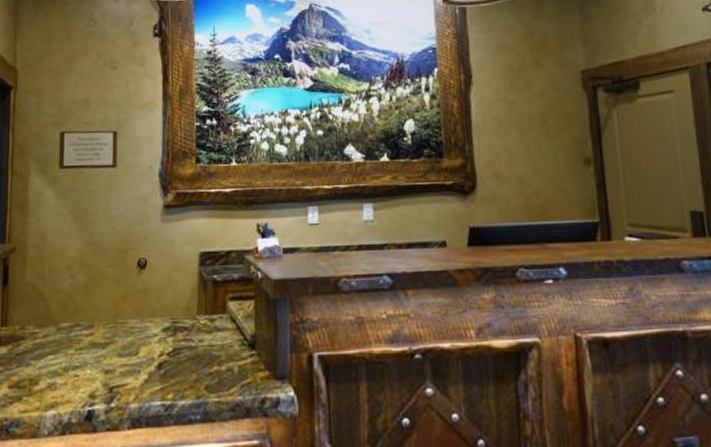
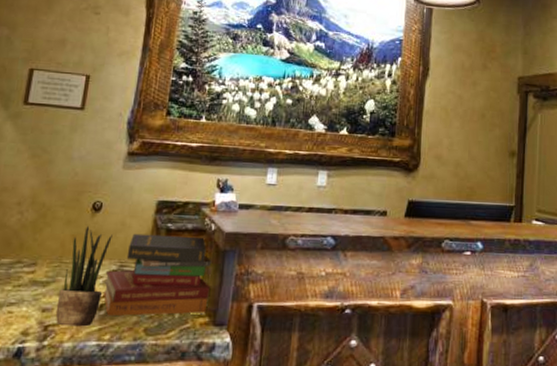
potted plant: none [118,283,161,387] -> present [55,225,112,327]
books: none [159,286,266,375] -> present [103,233,211,317]

